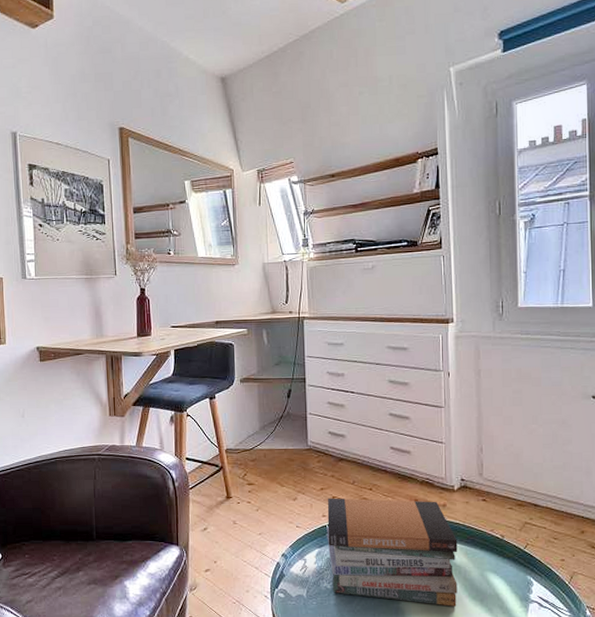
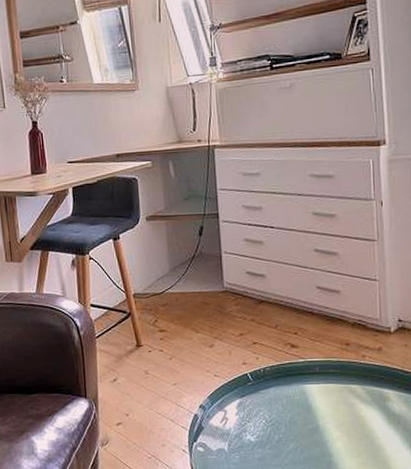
book stack: present [326,498,458,607] -> none [248,343,397,459]

